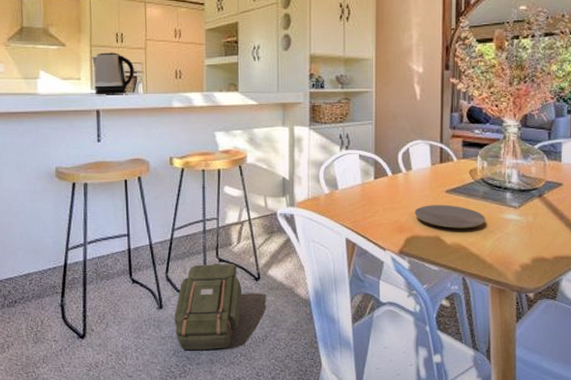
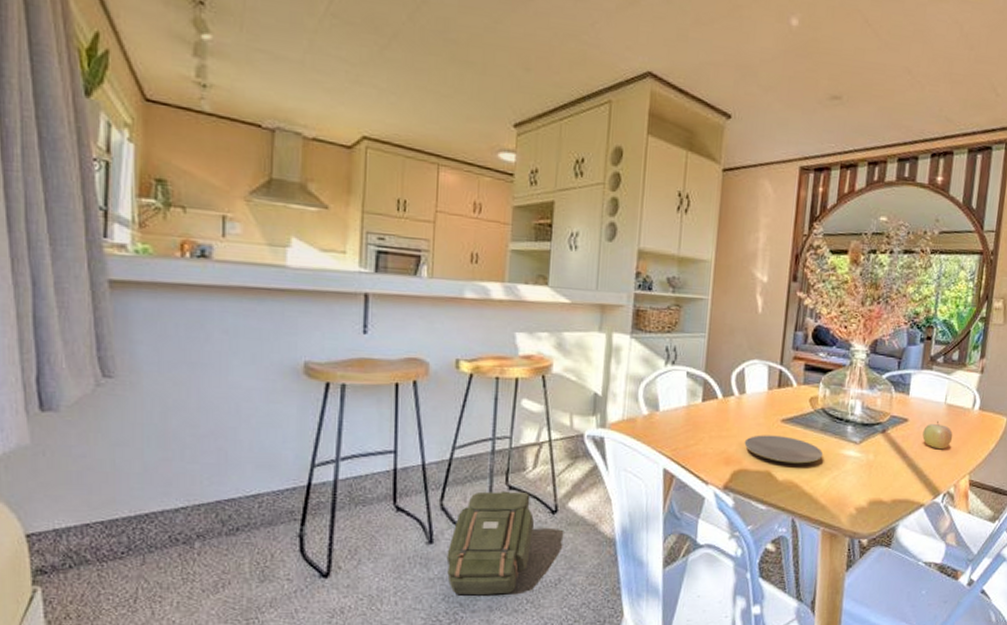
kettle: present [92,51,134,95] -> none [363,221,418,277]

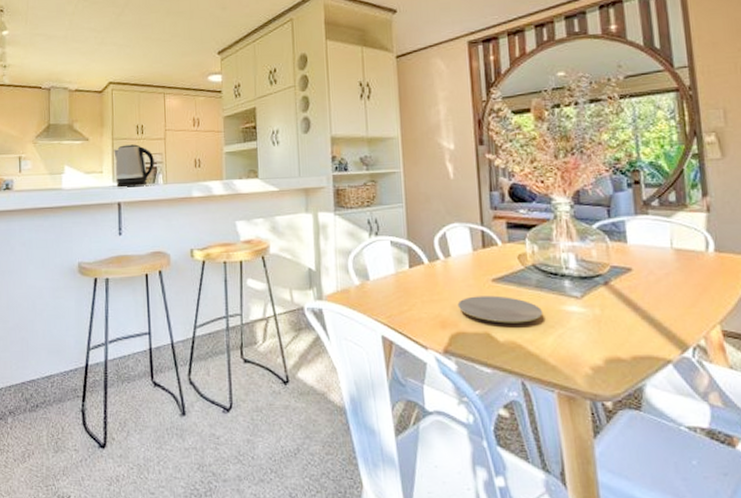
kettle: none [363,221,418,277] -> present [114,143,154,188]
backpack: present [446,491,535,596] -> none [197,364,270,465]
fruit: present [922,420,953,449] -> none [652,267,690,297]

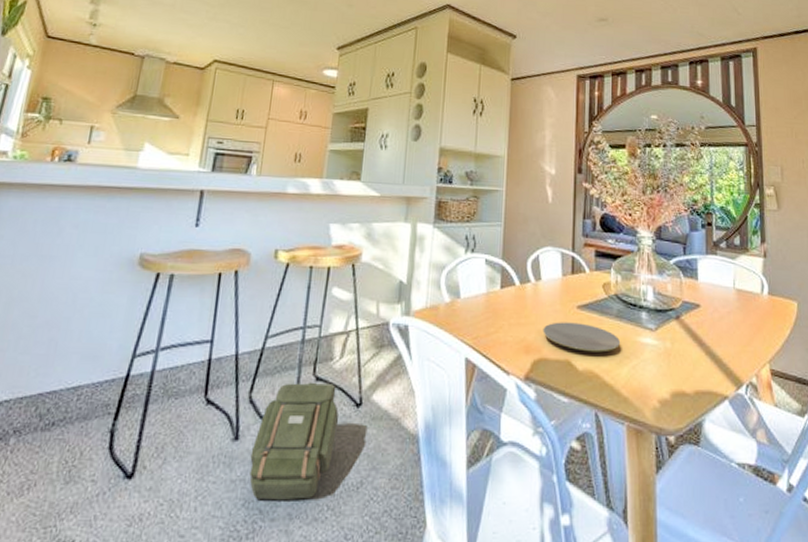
kettle: present [114,143,154,188] -> none [202,127,251,176]
backpack: none [197,364,270,465] -> present [249,382,339,501]

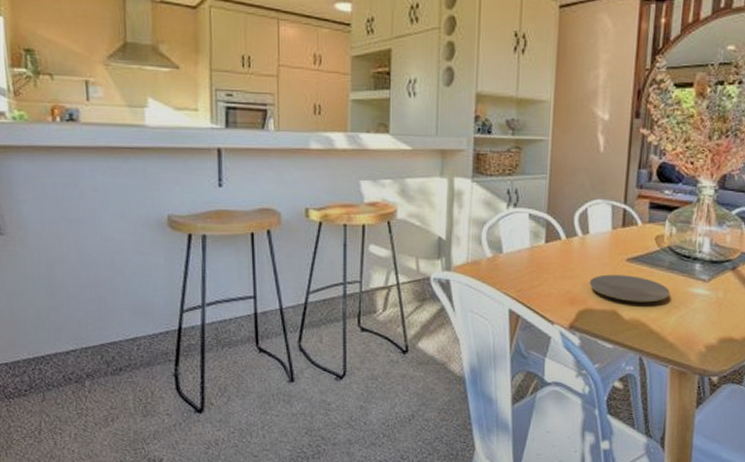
backpack: present [249,382,339,501] -> none [307,332,387,430]

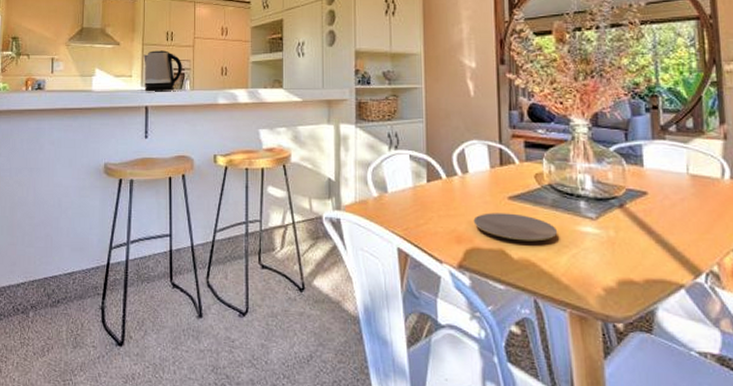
kettle: none [212,77,264,132] -> present [143,49,182,92]

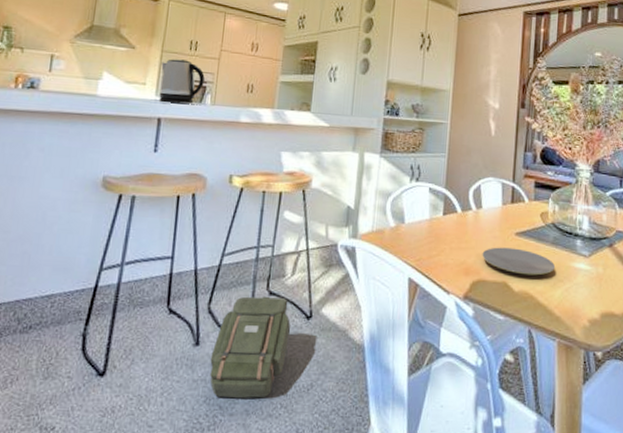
backpack: none [214,269,286,369] -> present [210,296,291,399]

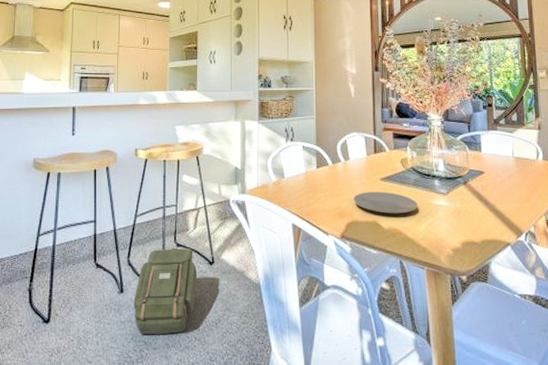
kettle: present [159,58,205,104] -> none [71,56,107,94]

